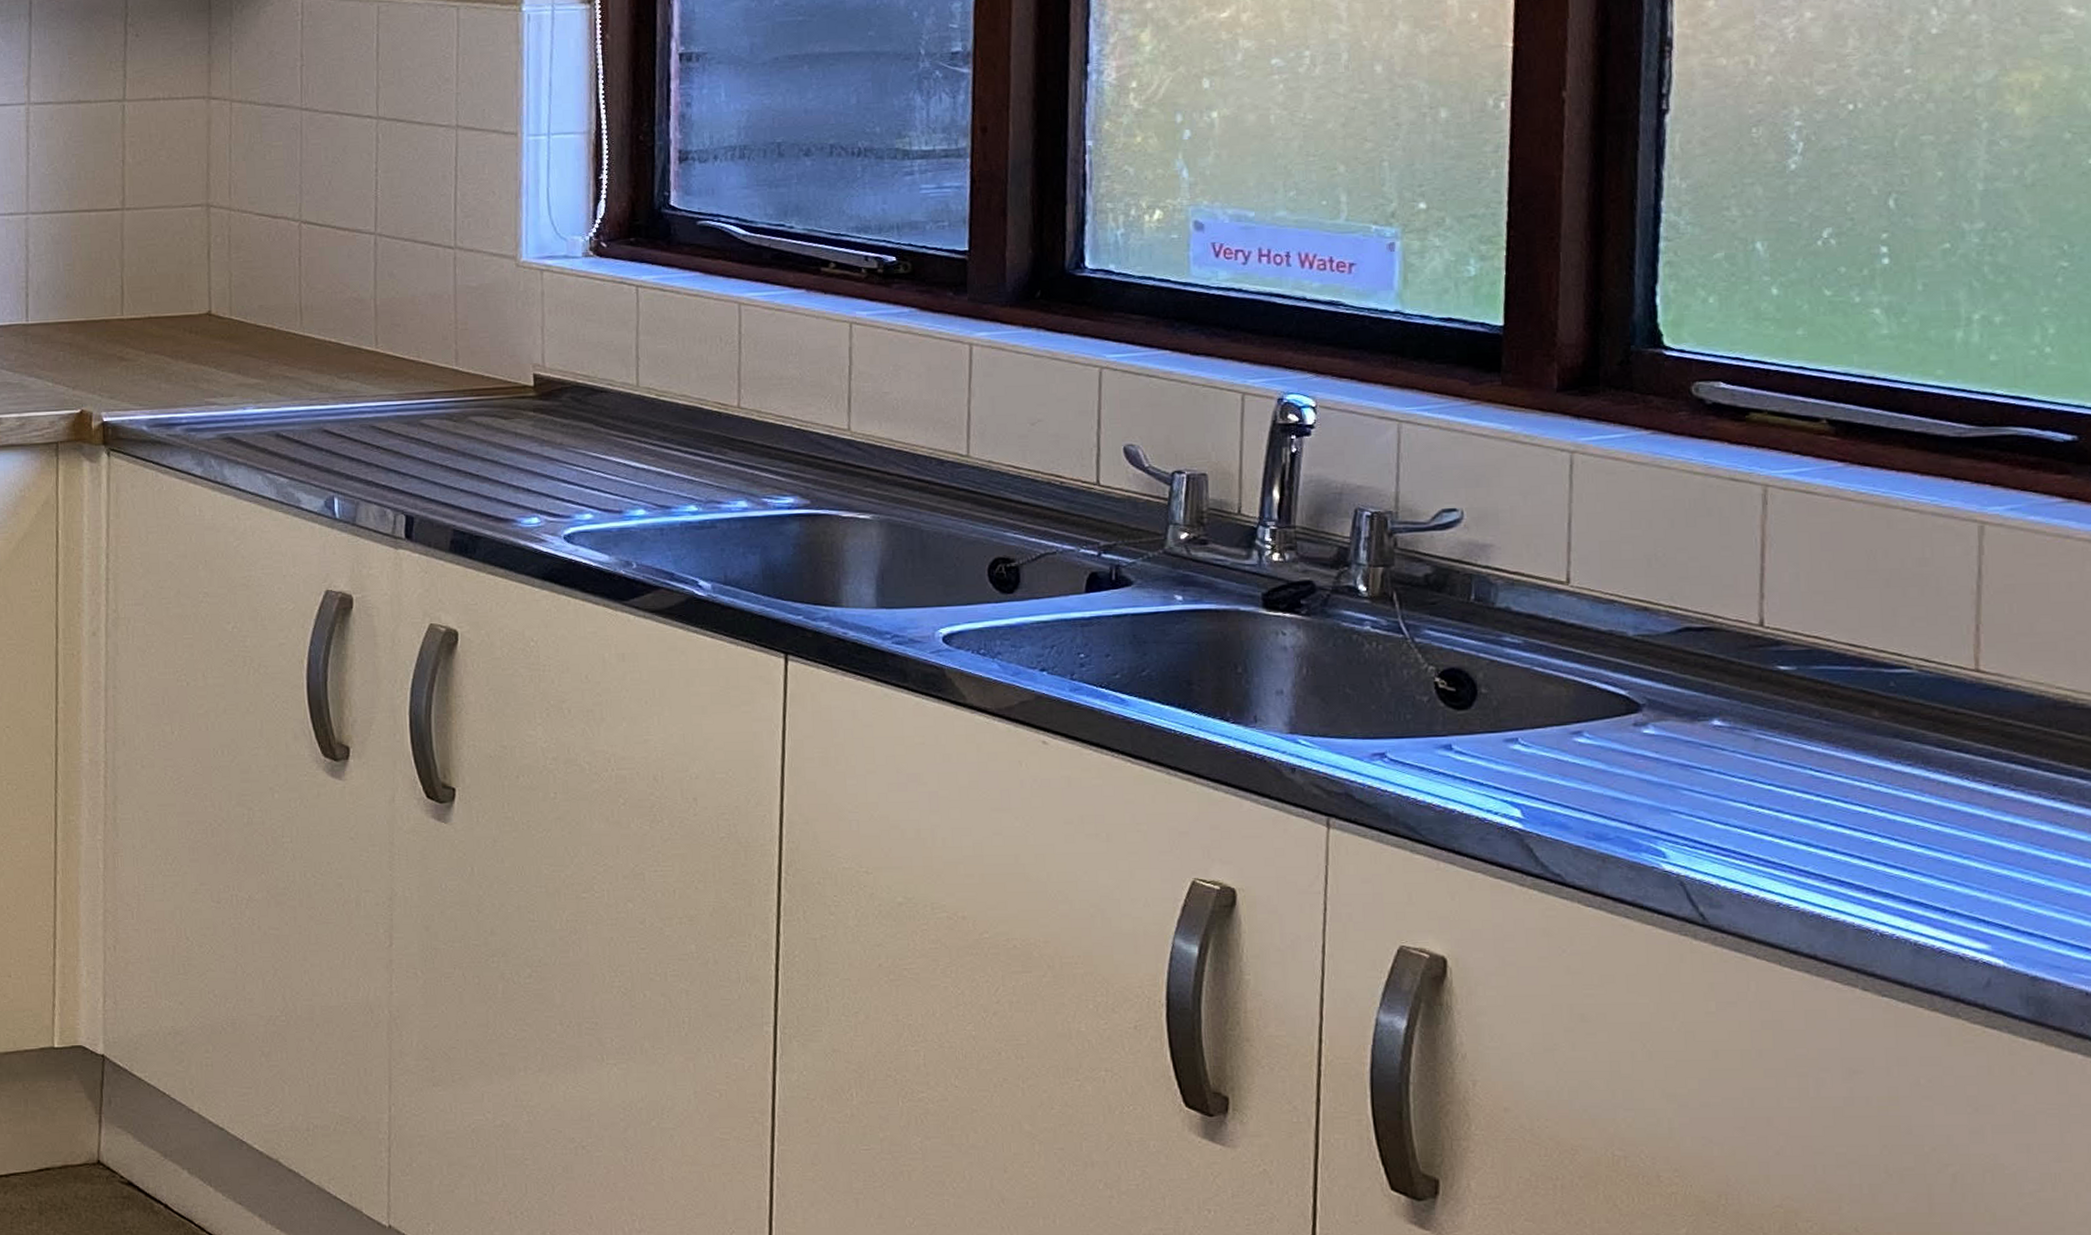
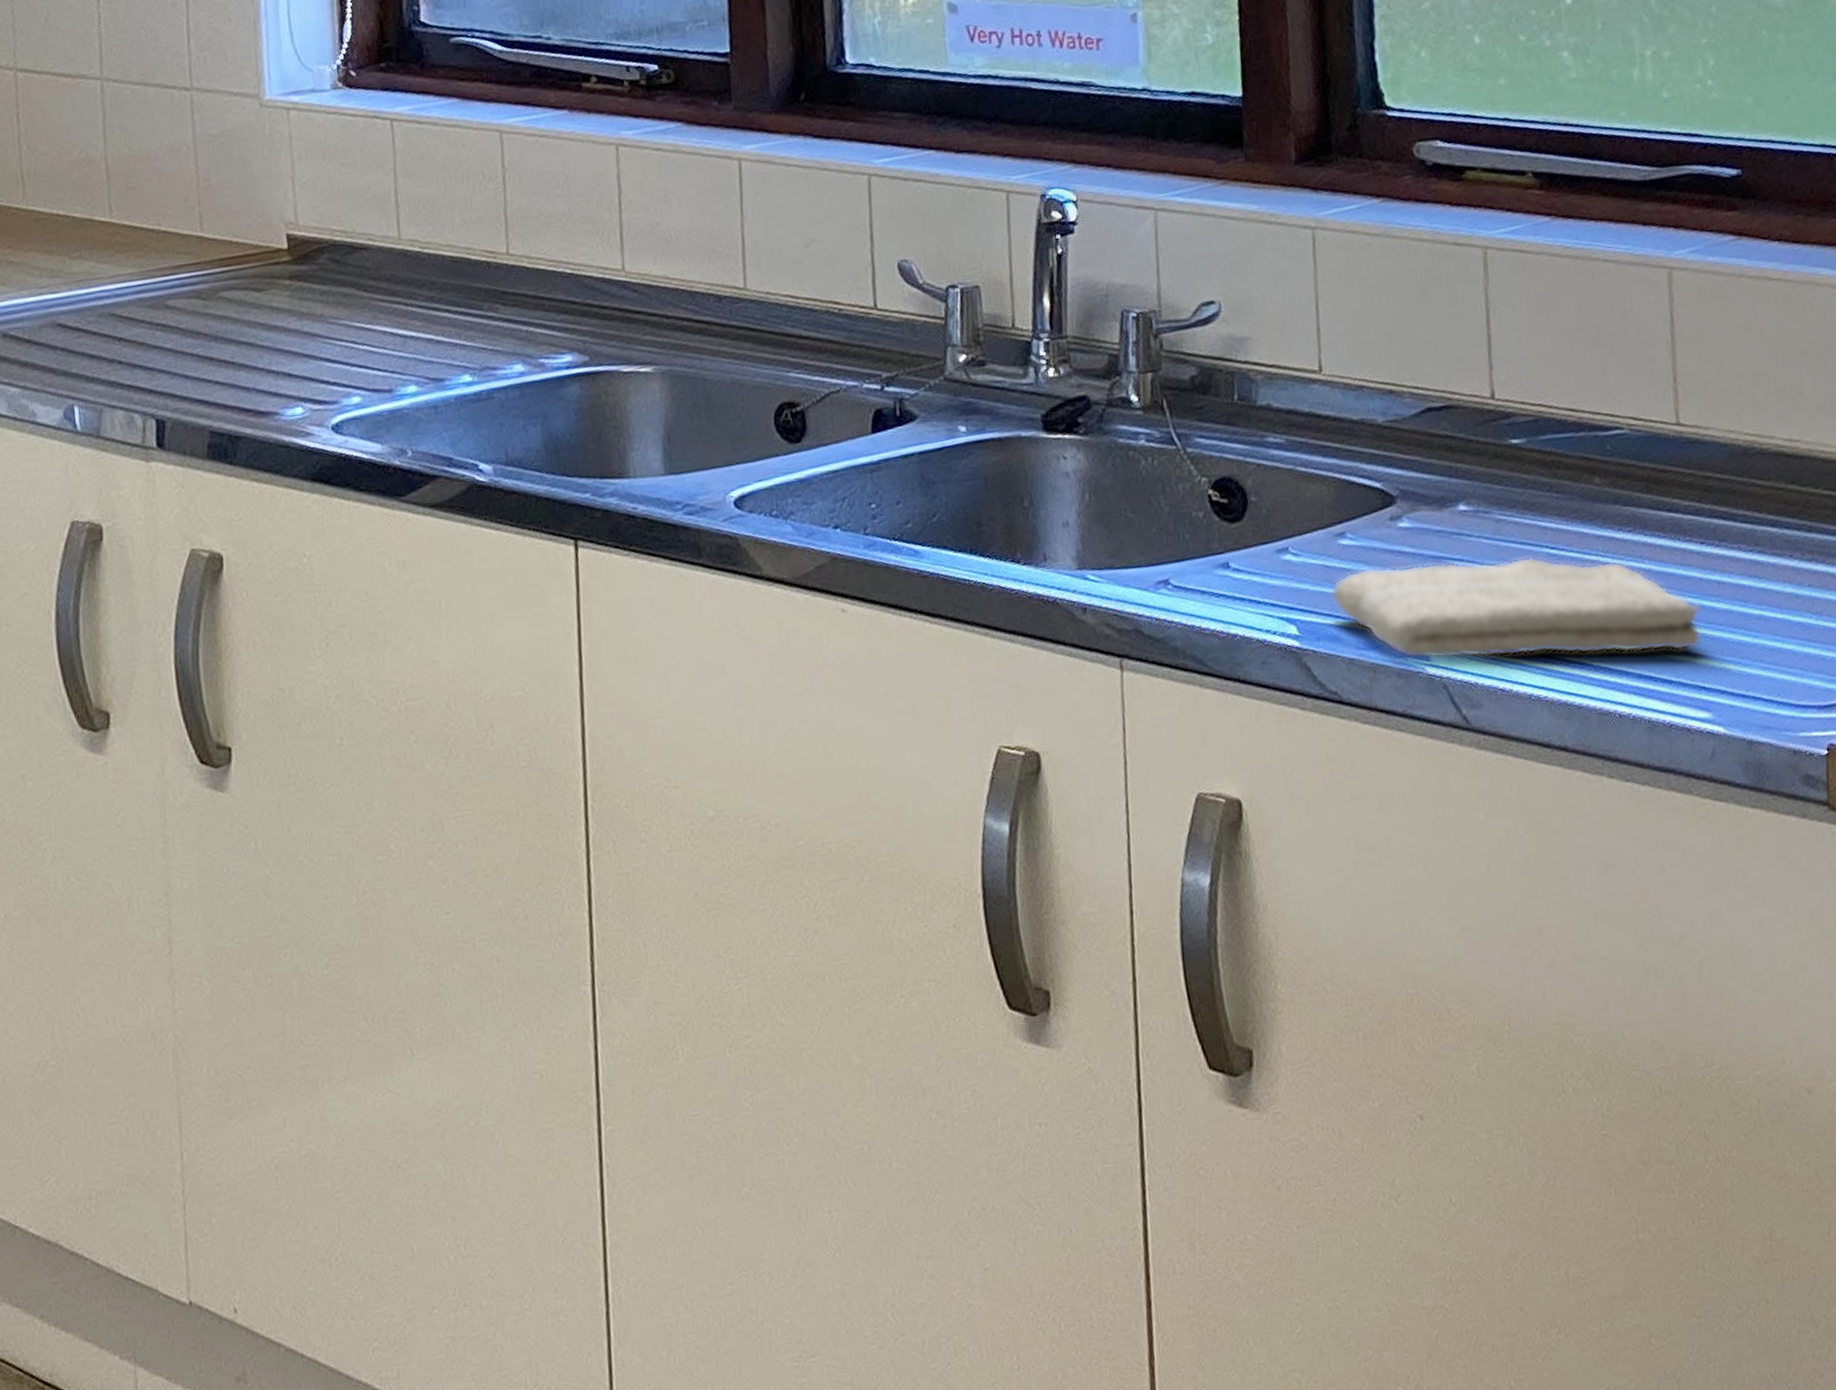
washcloth: none [1561,766,1988,884] -> present [1330,556,1702,660]

